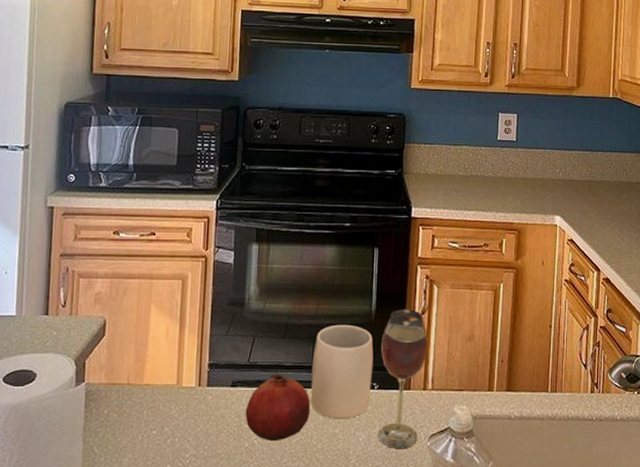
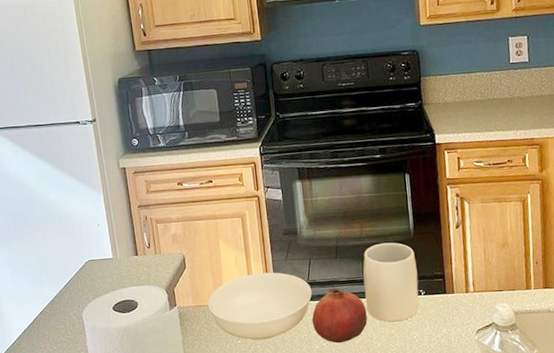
bowl: none [123,349,251,432] -> present [208,272,312,340]
wineglass: present [378,309,428,449] -> none [422,224,466,344]

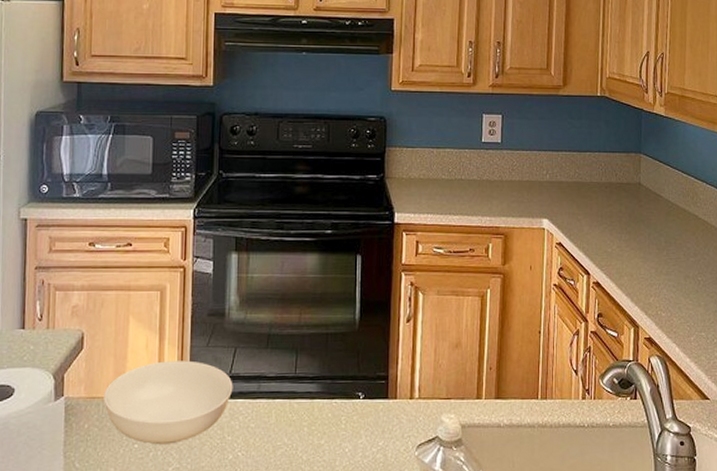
fruit: present [312,288,368,344] -> none [228,385,294,454]
mug: present [362,242,419,322] -> none [294,333,358,430]

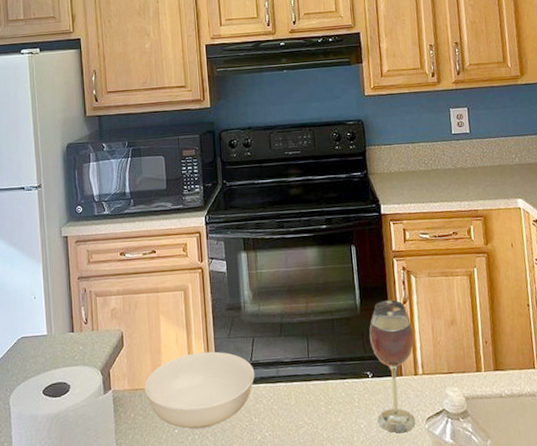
wineglass: none [365,317,414,460] -> present [369,300,416,433]

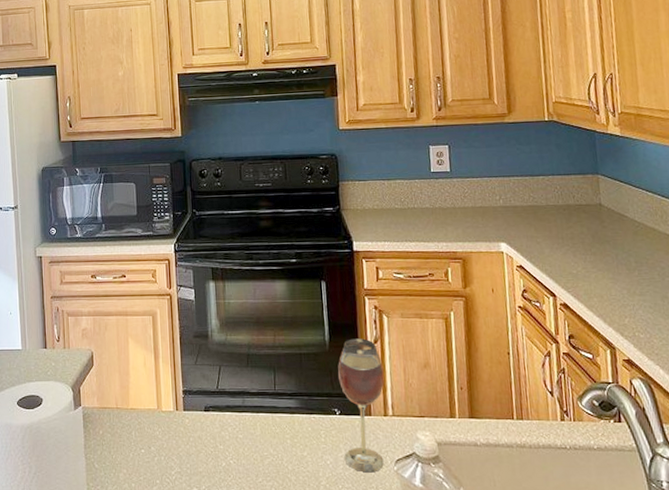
bowl: present [144,351,255,429] -> none [113,377,221,451]

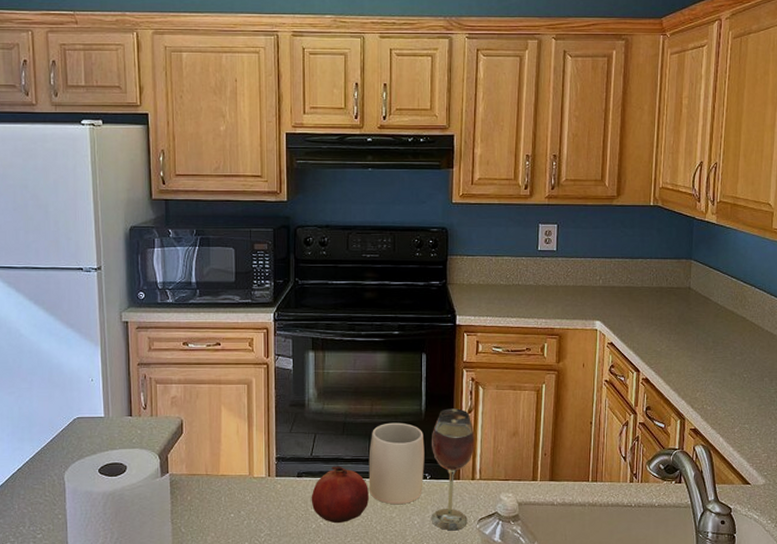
fruit: none [219,400,278,462] -> present [311,466,369,524]
mug: none [274,353,334,443] -> present [368,422,425,505]

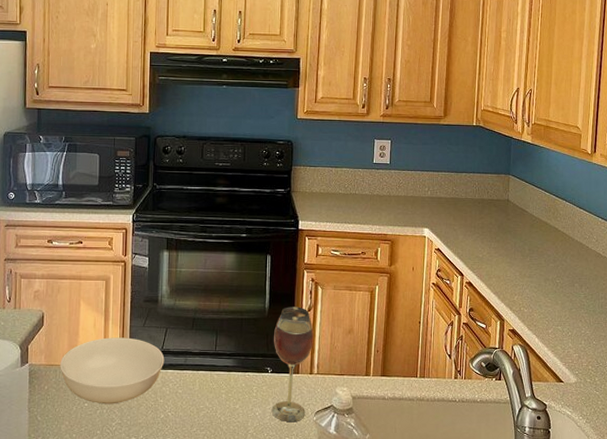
bowl: none [203,444,314,515] -> present [60,337,165,404]
fruit: present [311,466,369,524] -> none [160,359,214,414]
mug: present [368,422,425,505] -> none [214,319,267,397]

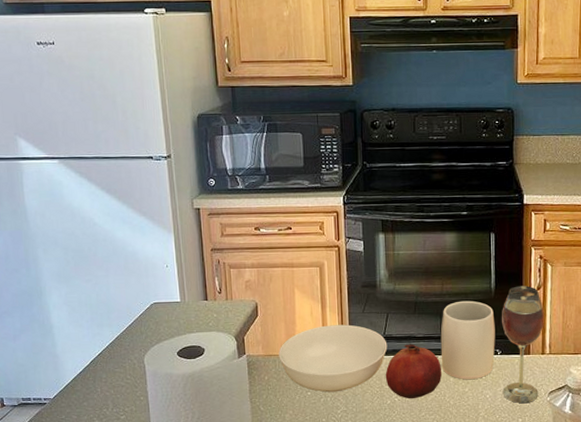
fruit: none [160,359,214,414] -> present [385,344,442,399]
mug: none [214,319,267,397] -> present [440,300,496,380]

